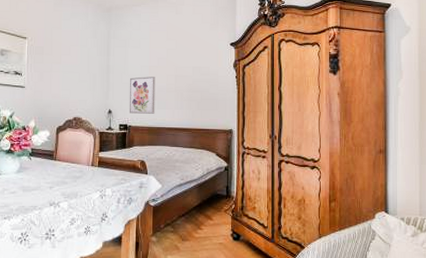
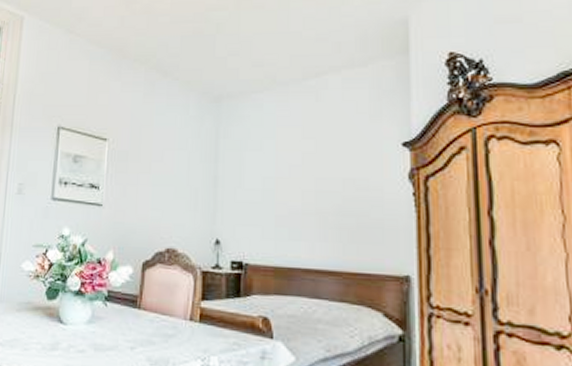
wall art: present [129,76,155,114] -> none [245,192,285,247]

